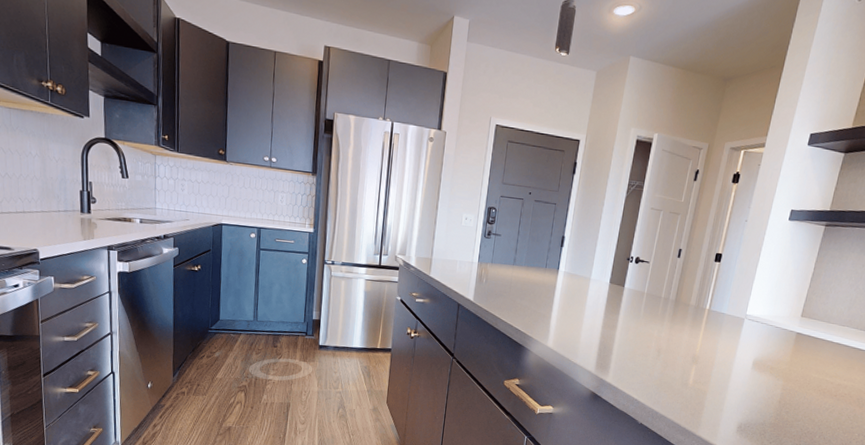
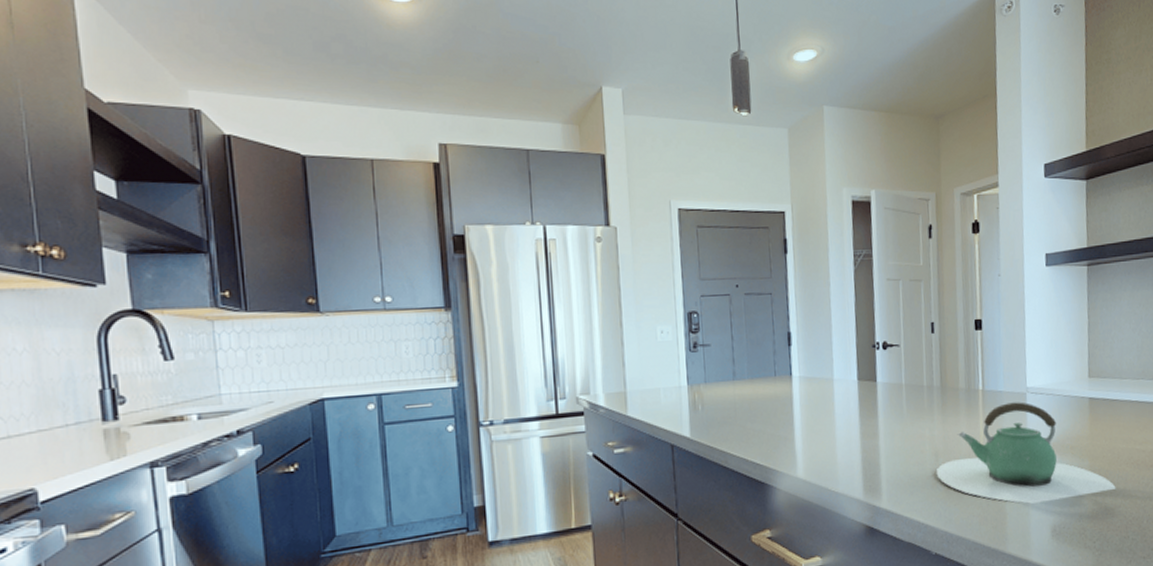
teapot: none [655,323,800,407] -> present [936,402,1116,504]

